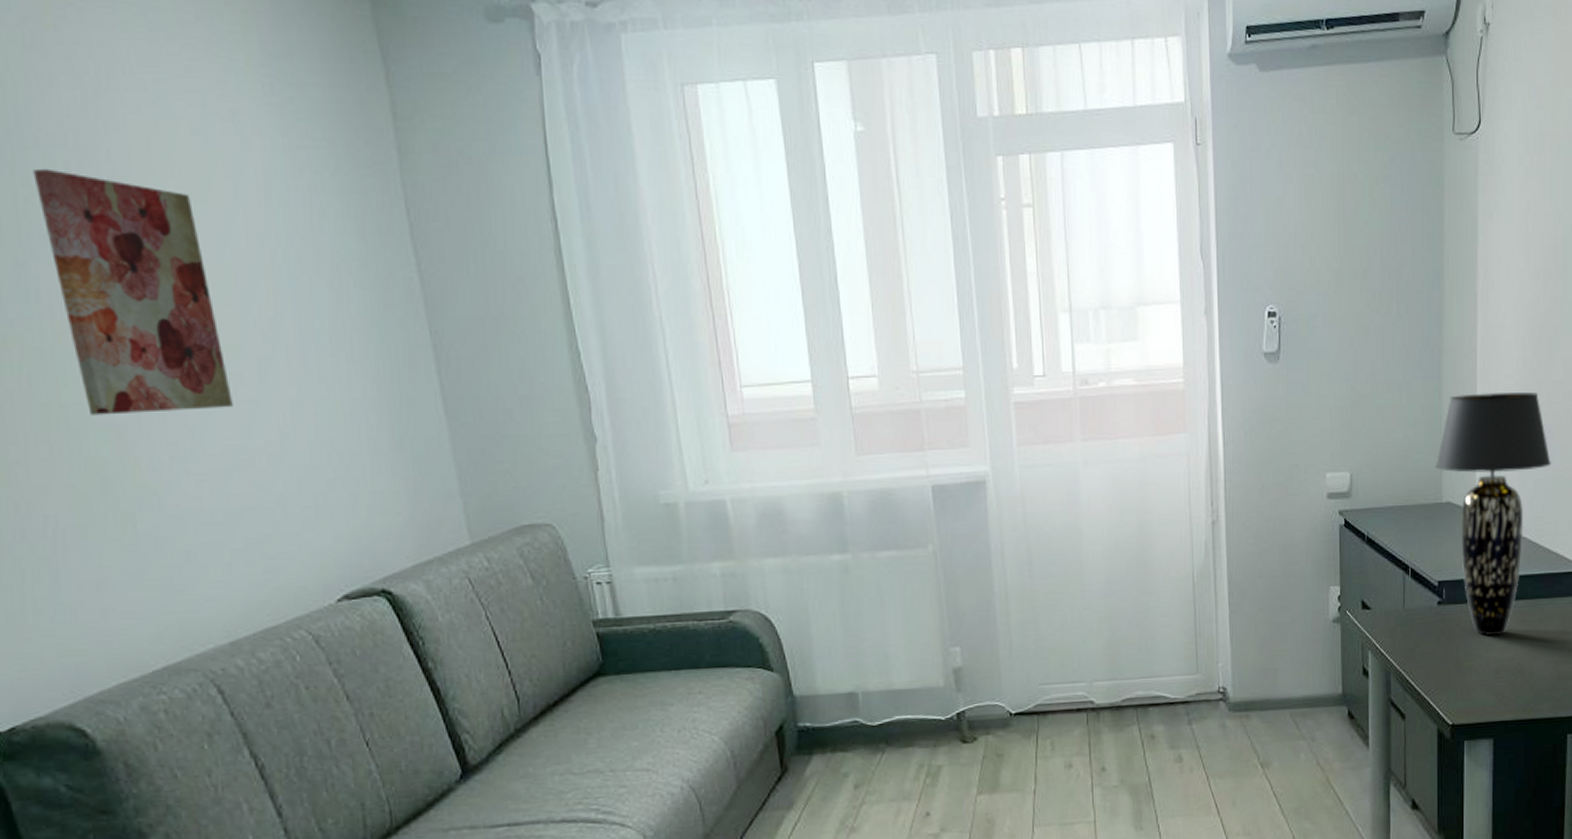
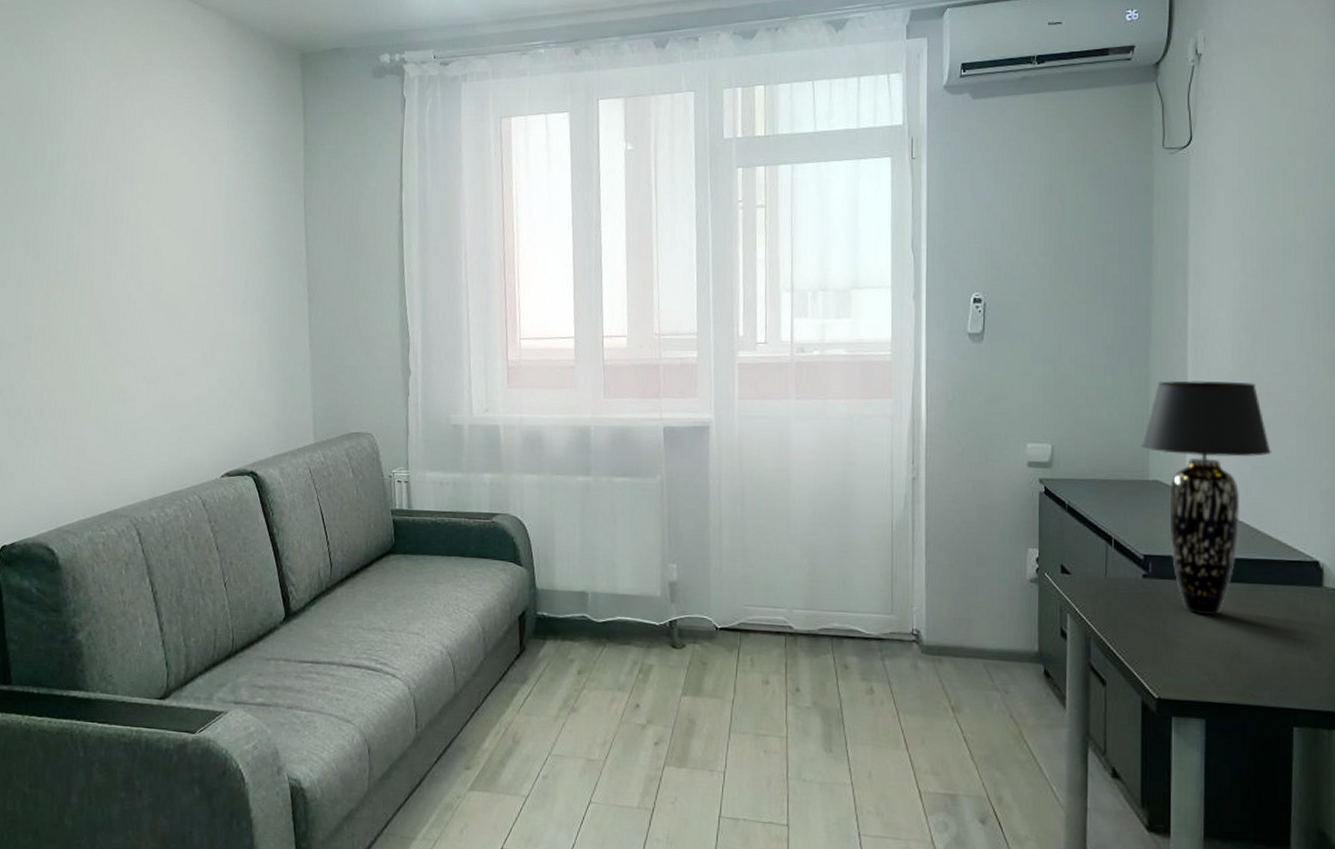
wall art: present [32,168,233,416] -> none [88,176,178,336]

